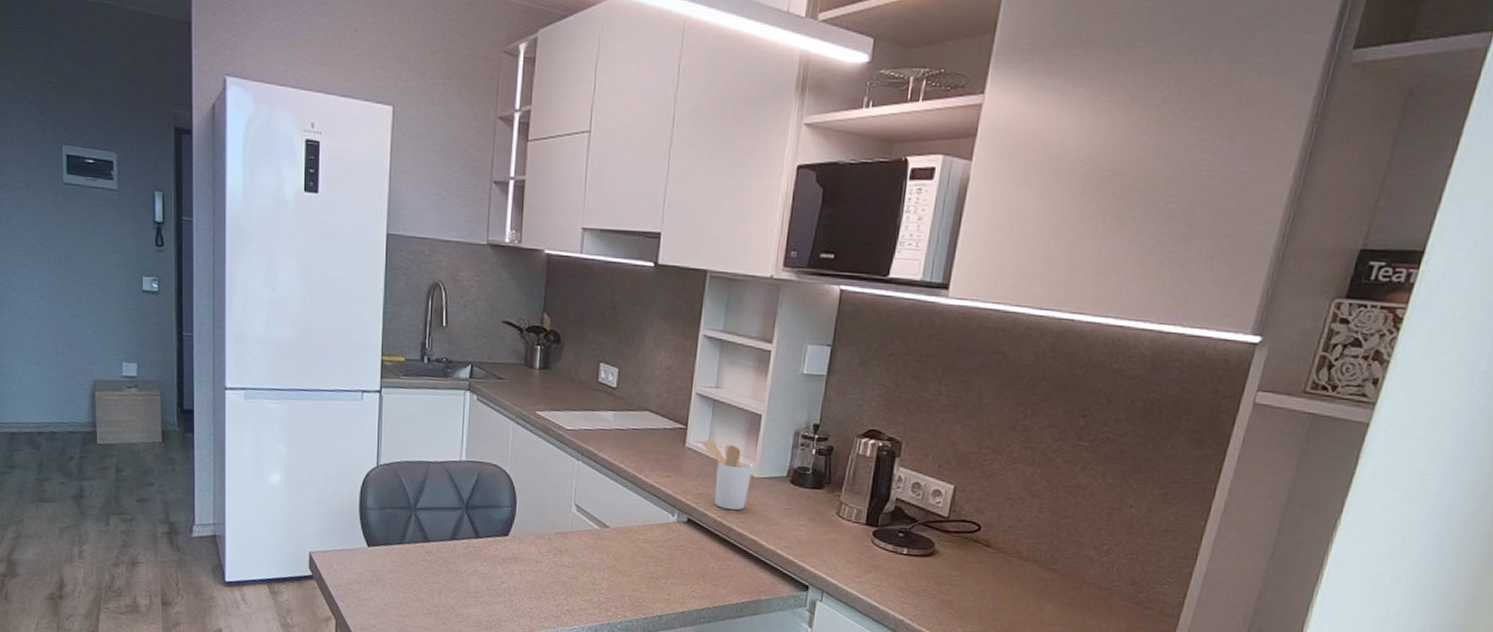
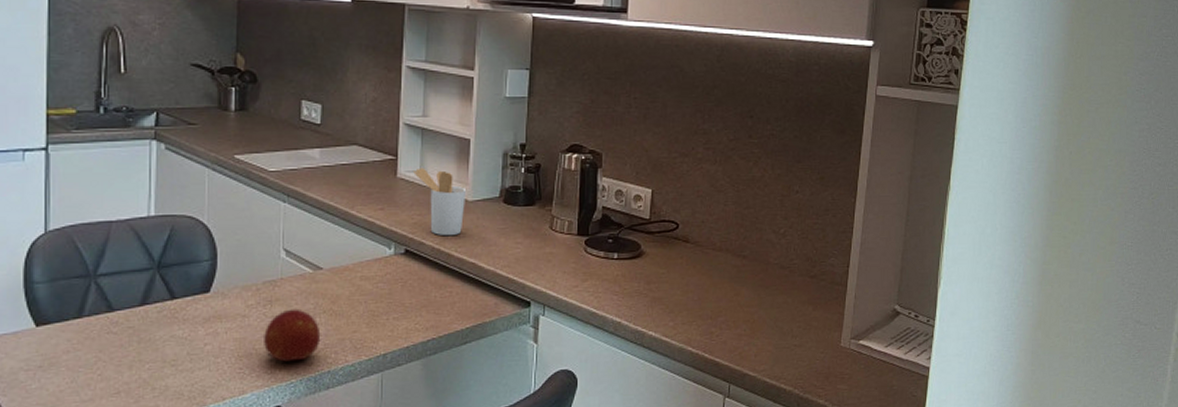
fruit: none [552,561,604,610] -> present [264,309,321,363]

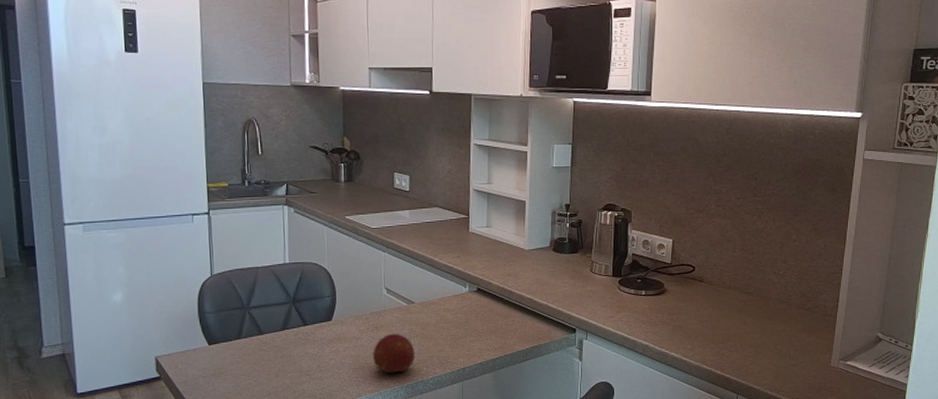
utensil holder: present [413,167,467,236] -> none [482,224,524,278]

